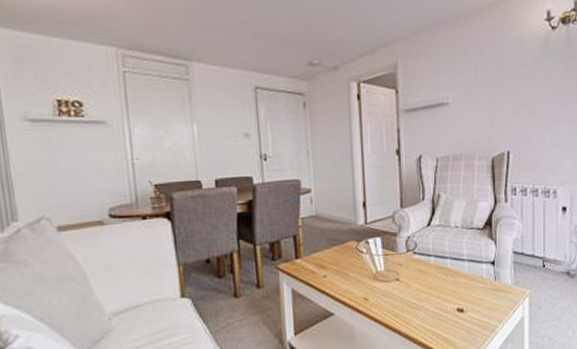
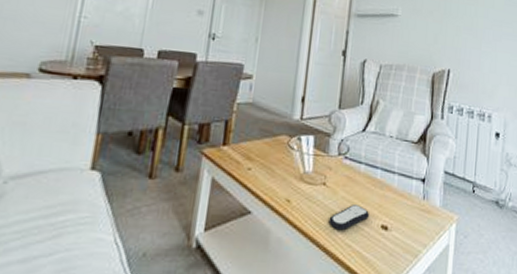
remote control: none [407,294,445,319] -> present [328,205,370,231]

